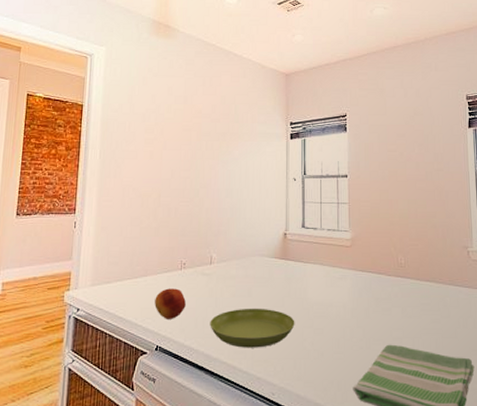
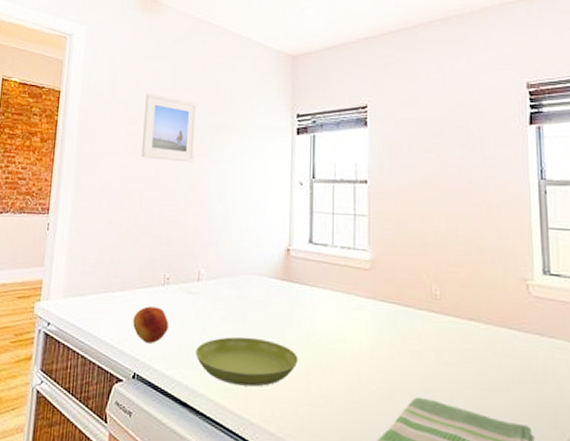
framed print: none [159,106,206,165] -> present [142,93,197,163]

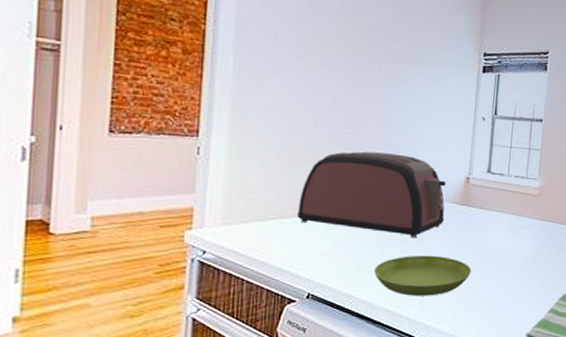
toaster: none [124,223,265,317] -> present [296,151,446,238]
fruit: present [133,306,169,343] -> none [307,231,346,265]
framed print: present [142,93,197,163] -> none [316,12,381,92]

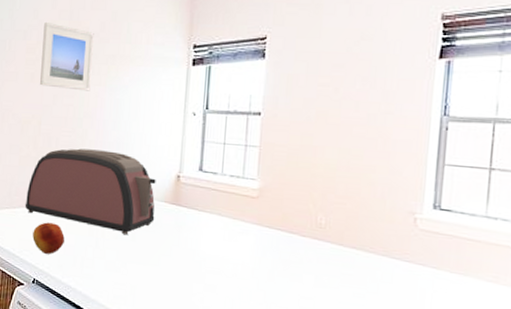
fruit: none [307,231,346,265] -> present [32,222,65,254]
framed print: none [316,12,381,92] -> present [40,23,94,91]
saucer: present [374,255,472,296] -> none [89,252,184,296]

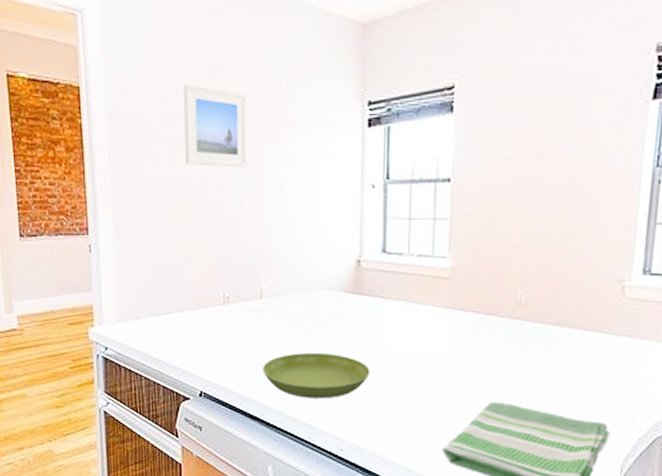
toaster: present [25,148,156,235] -> none [182,237,334,333]
fruit: present [32,222,65,254] -> none [194,327,232,362]
saucer: none [89,252,184,296] -> present [263,352,370,399]

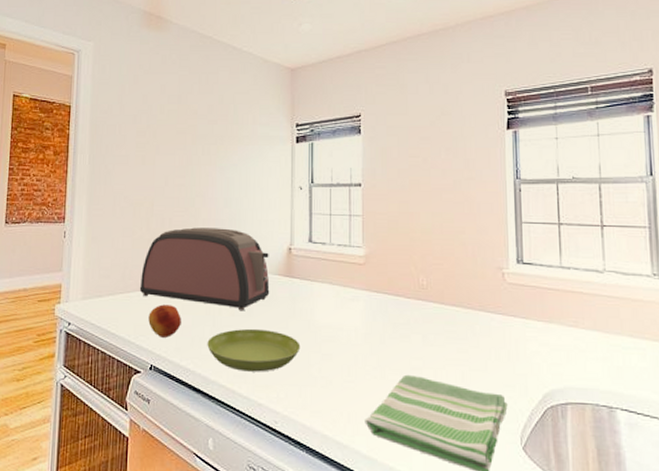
toaster: none [182,237,334,333] -> present [139,227,270,311]
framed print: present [183,84,248,168] -> none [151,107,203,171]
fruit: none [194,327,232,362] -> present [148,304,181,338]

